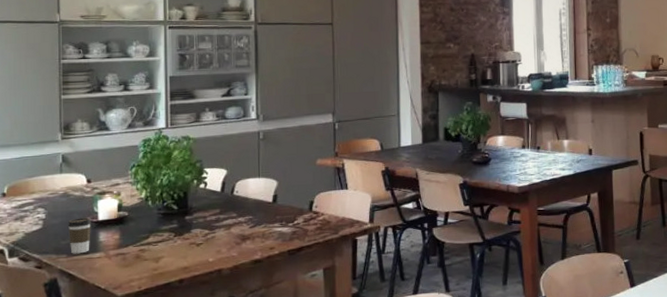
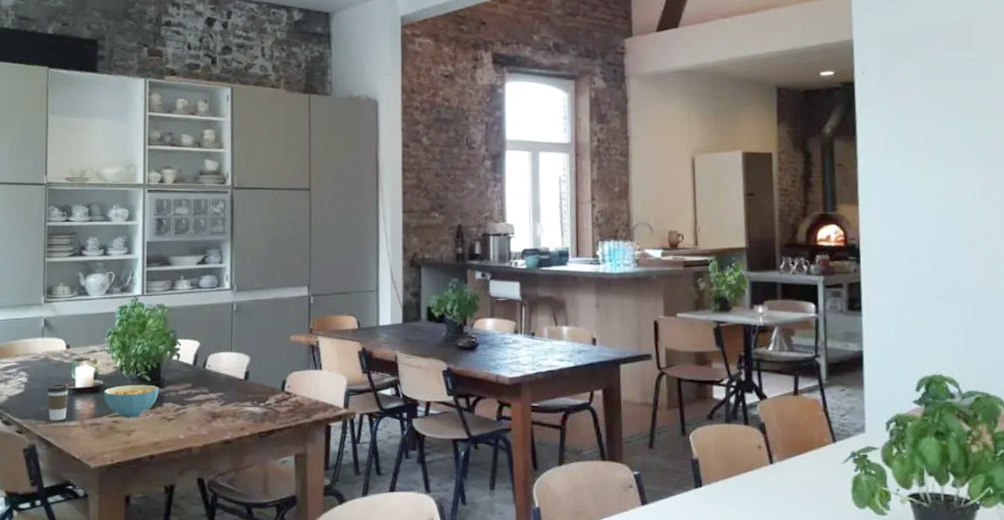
cereal bowl: none [129,213,187,246] -> present [103,384,159,418]

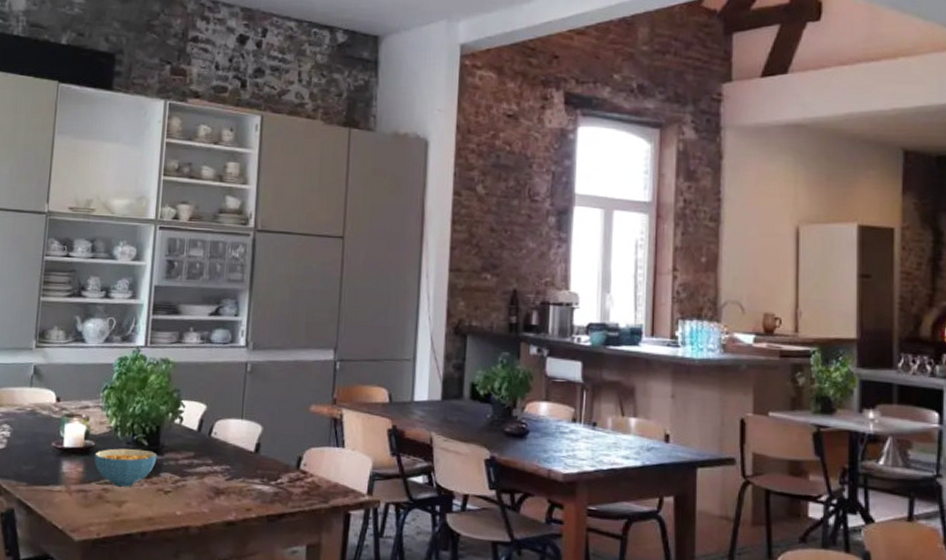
coffee cup: present [47,384,70,421] -> none [31,441,57,484]

